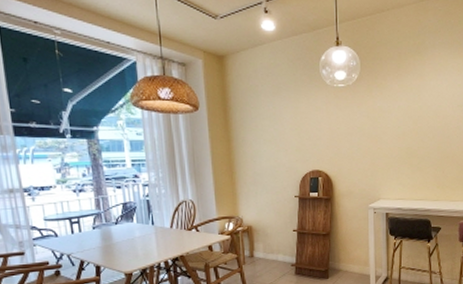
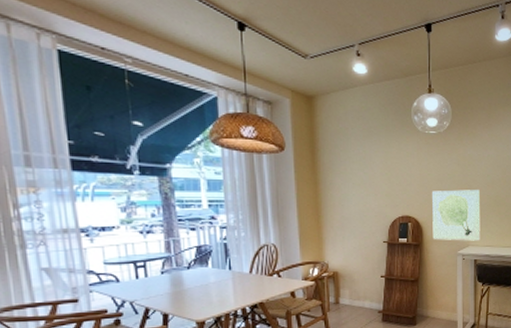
wall art: none [341,142,392,195] -> present [431,190,481,241]

